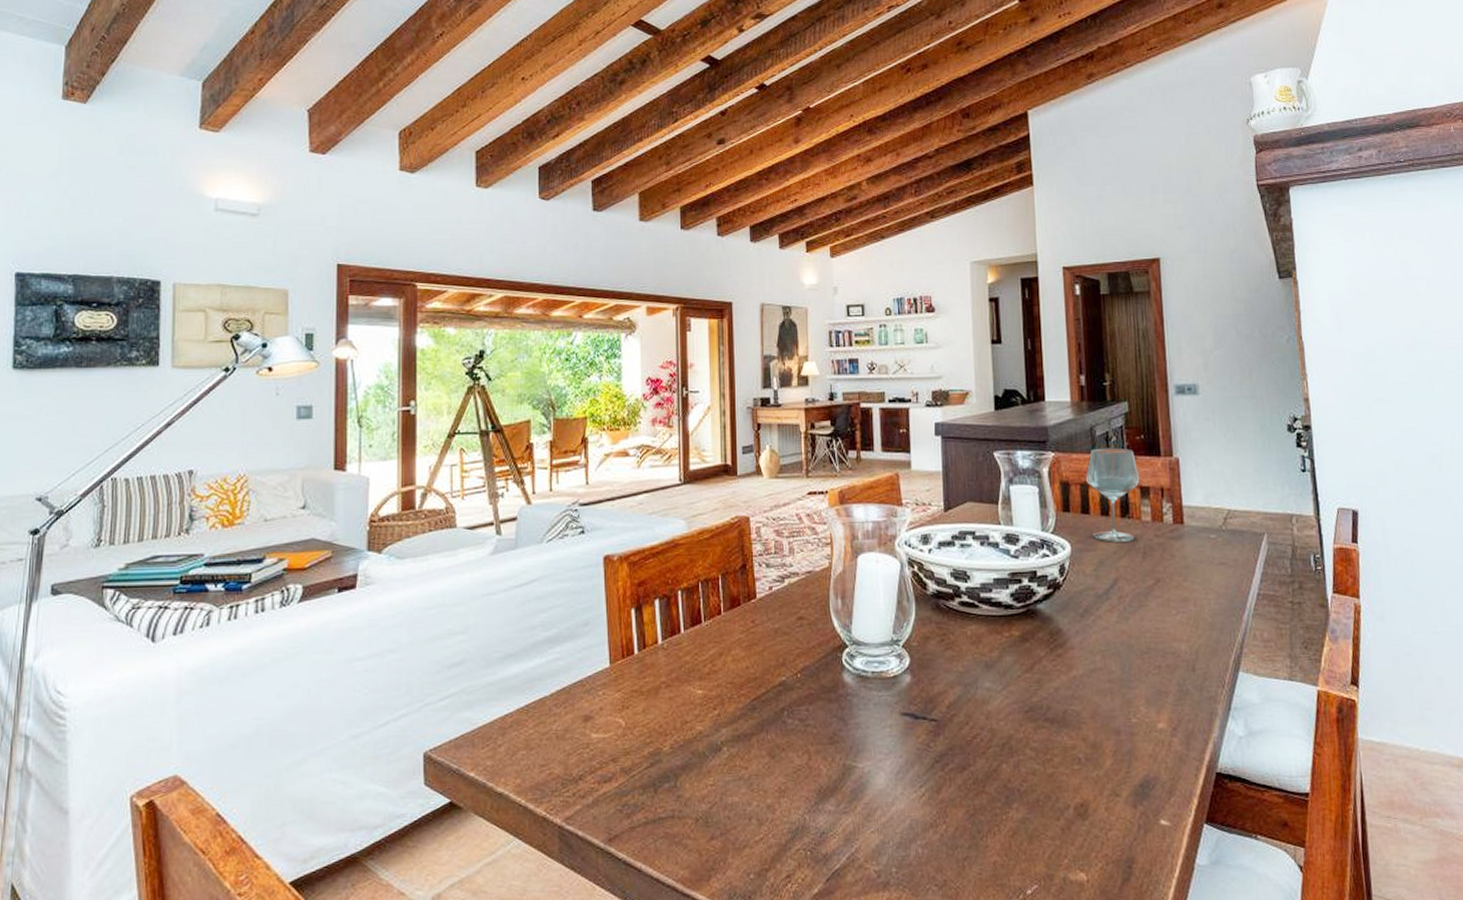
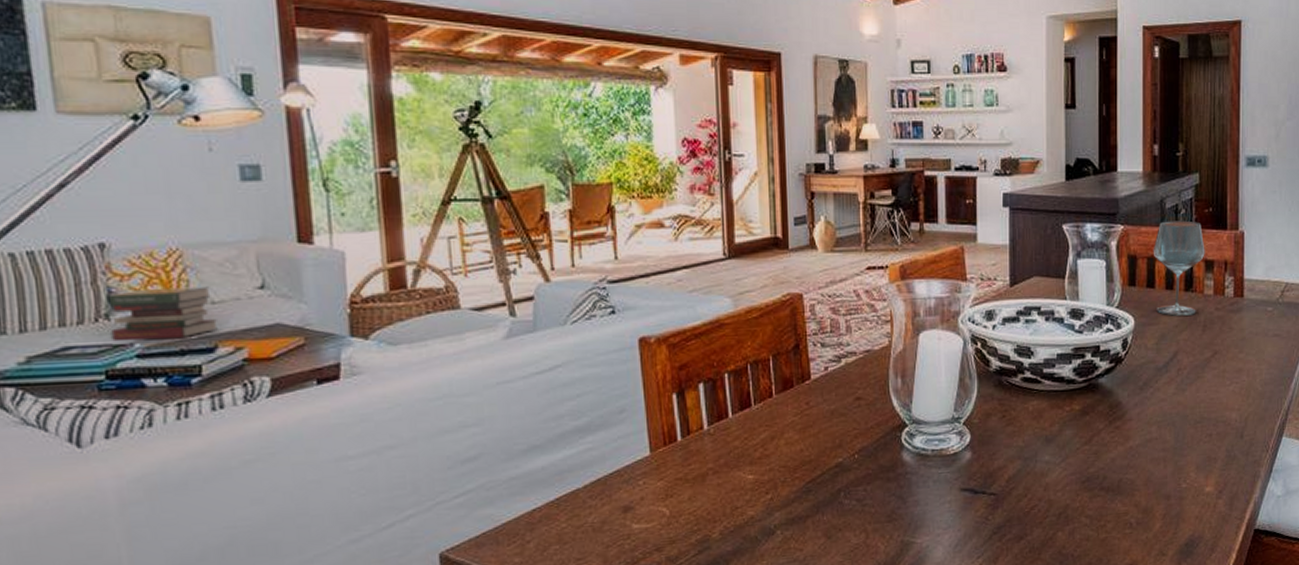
books: none [188,506,267,552] -> present [107,286,218,342]

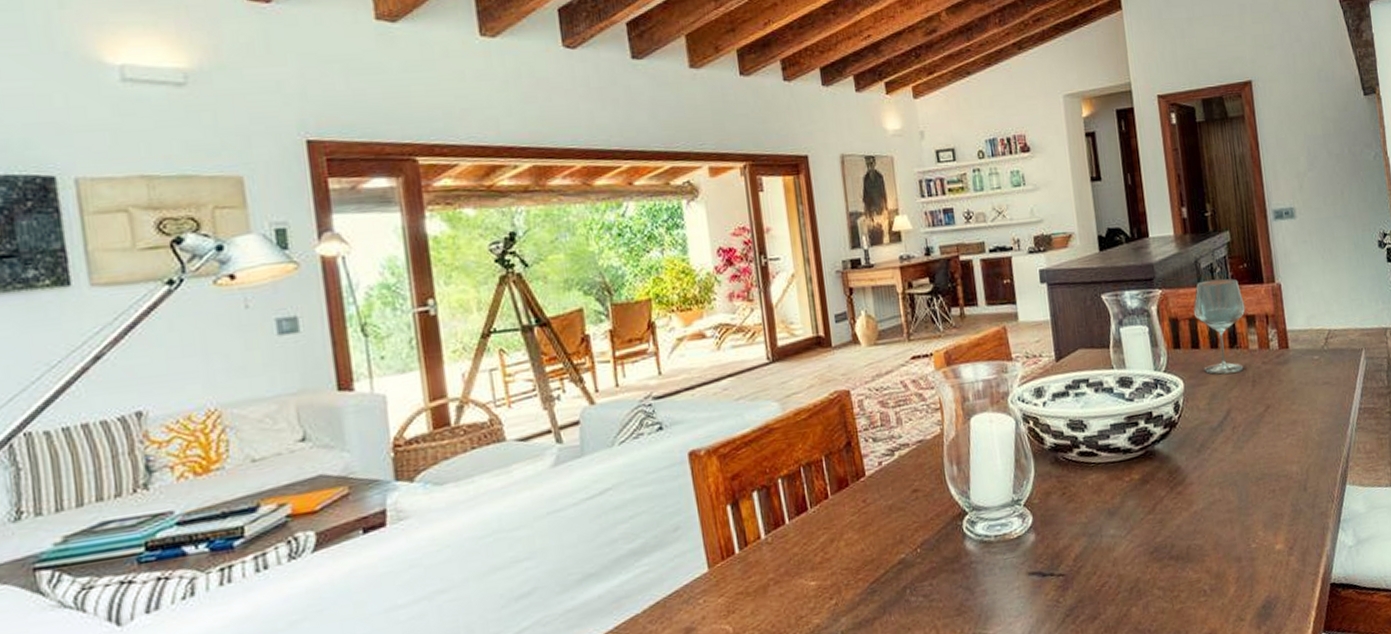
books: present [107,286,218,342] -> none [146,444,260,511]

